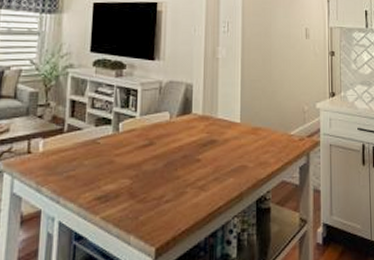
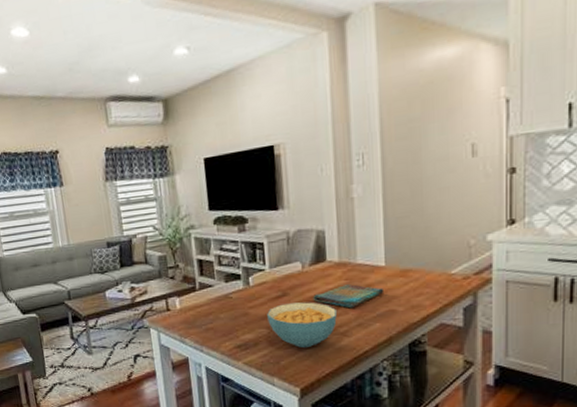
cereal bowl: none [132,153,198,201] -> present [267,302,338,348]
dish towel: none [177,138,239,162] -> present [313,284,385,309]

